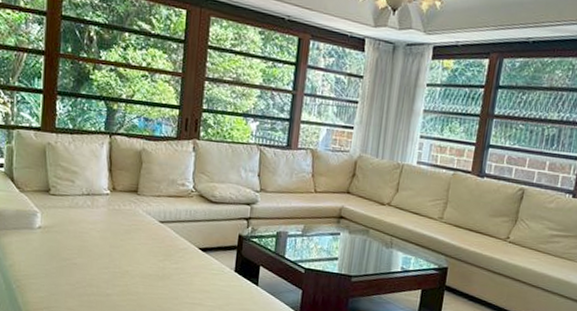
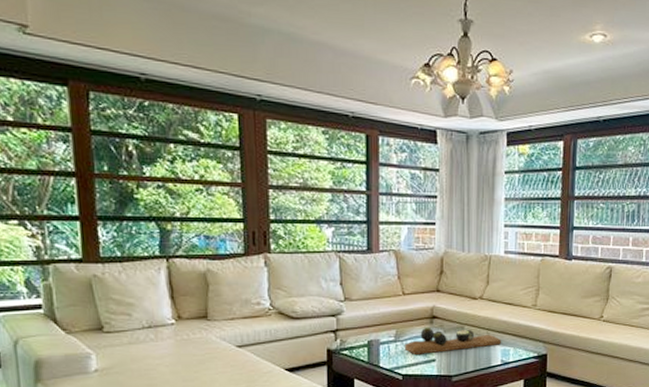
decorative tray: none [309,225,405,253] -> present [404,327,502,354]

